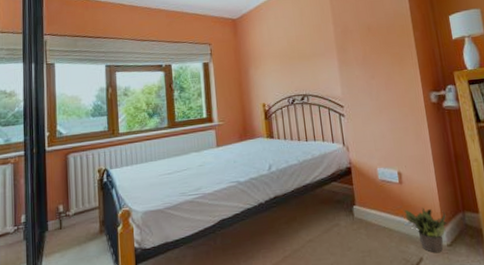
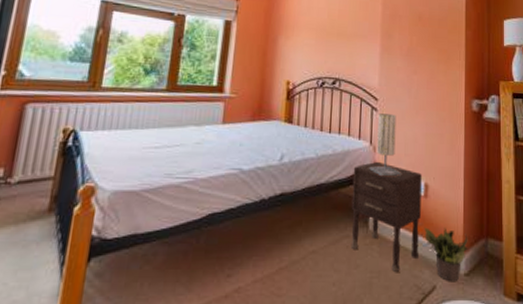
nightstand: none [332,159,403,250] -> present [350,161,422,272]
table lamp: none [346,117,376,172] -> present [369,113,402,177]

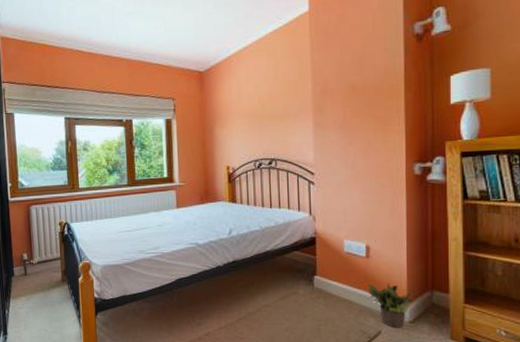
nightstand: present [350,161,422,272] -> none [295,229,363,320]
table lamp: present [369,113,402,177] -> none [311,186,343,242]

